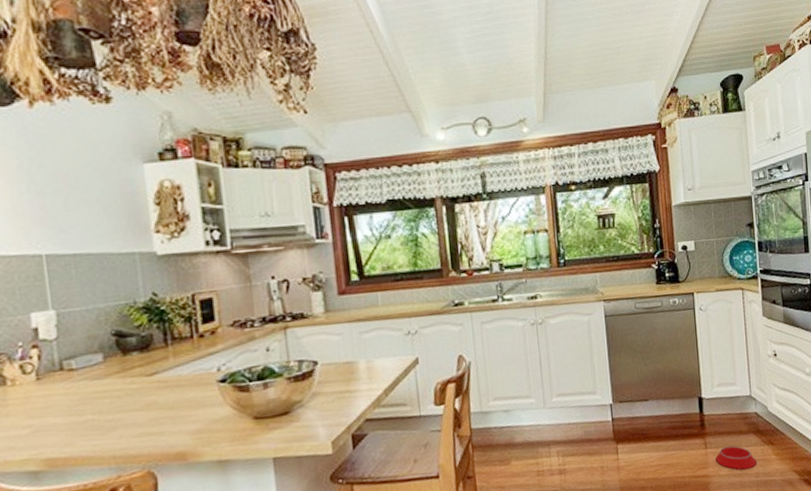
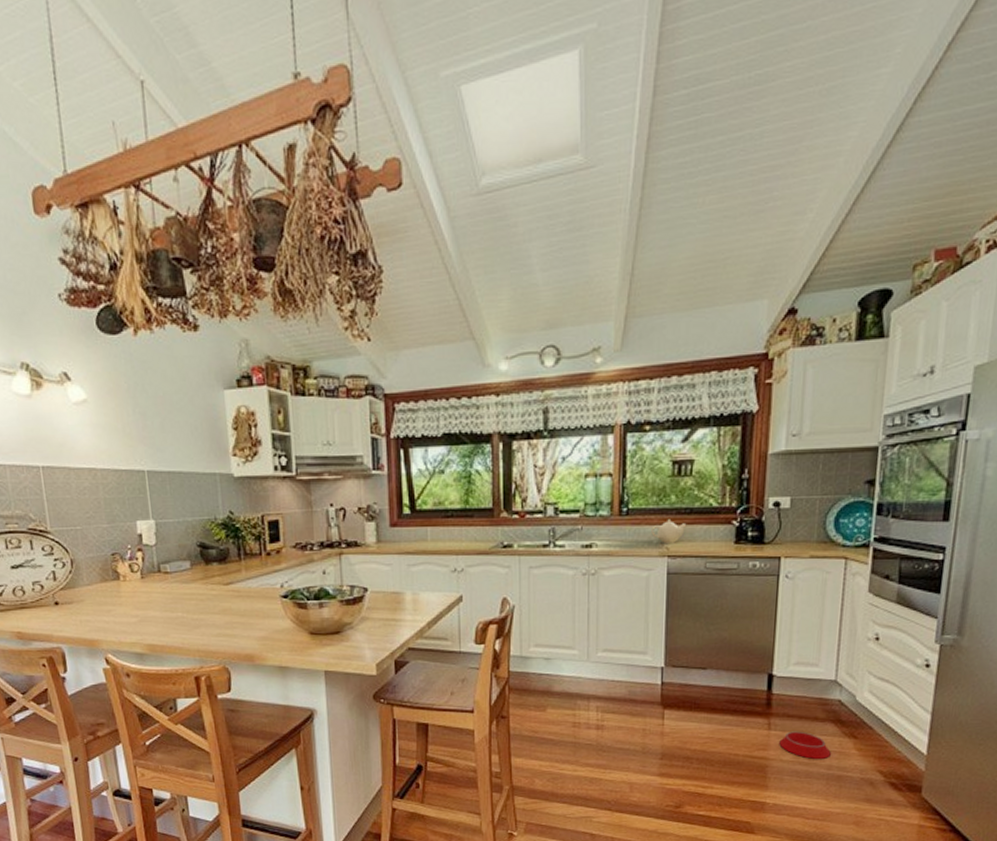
teapot: none [587,267,616,289] -> present [651,519,687,544]

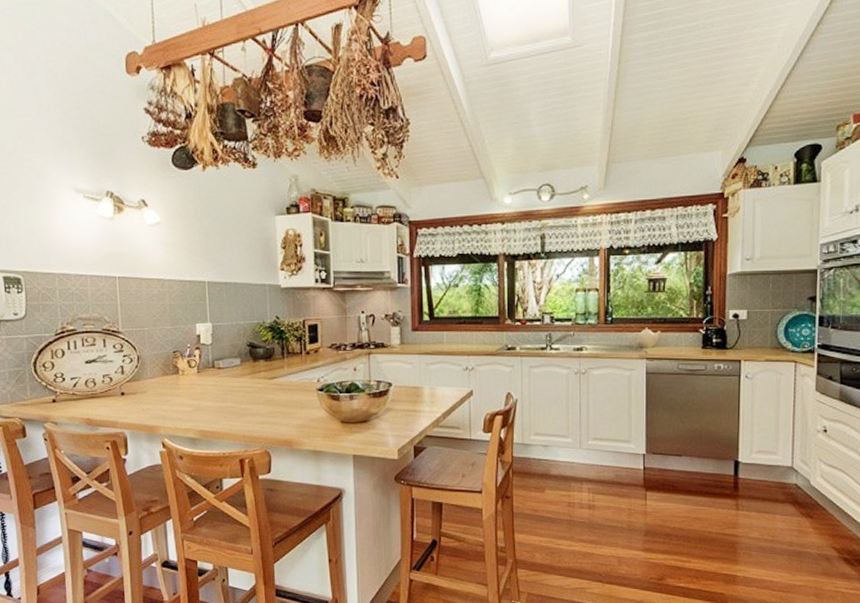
pet bowl: present [779,731,831,759] -> none [746,511,791,536]

